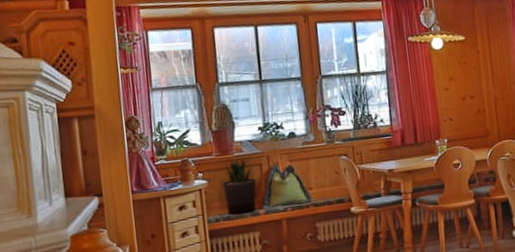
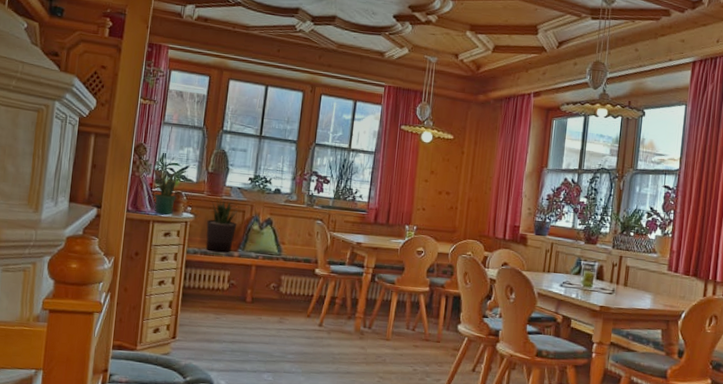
planter: none [158,141,184,188] -> present [154,172,177,215]

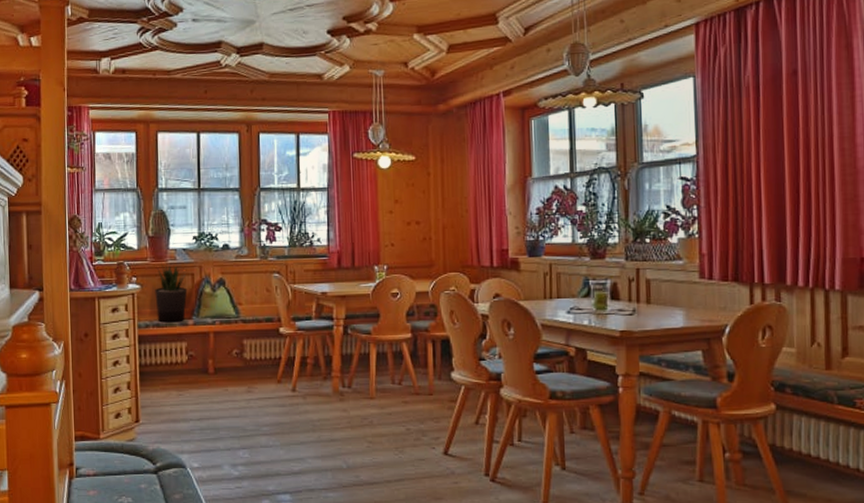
planter: present [154,172,177,215] -> none [95,243,119,289]

